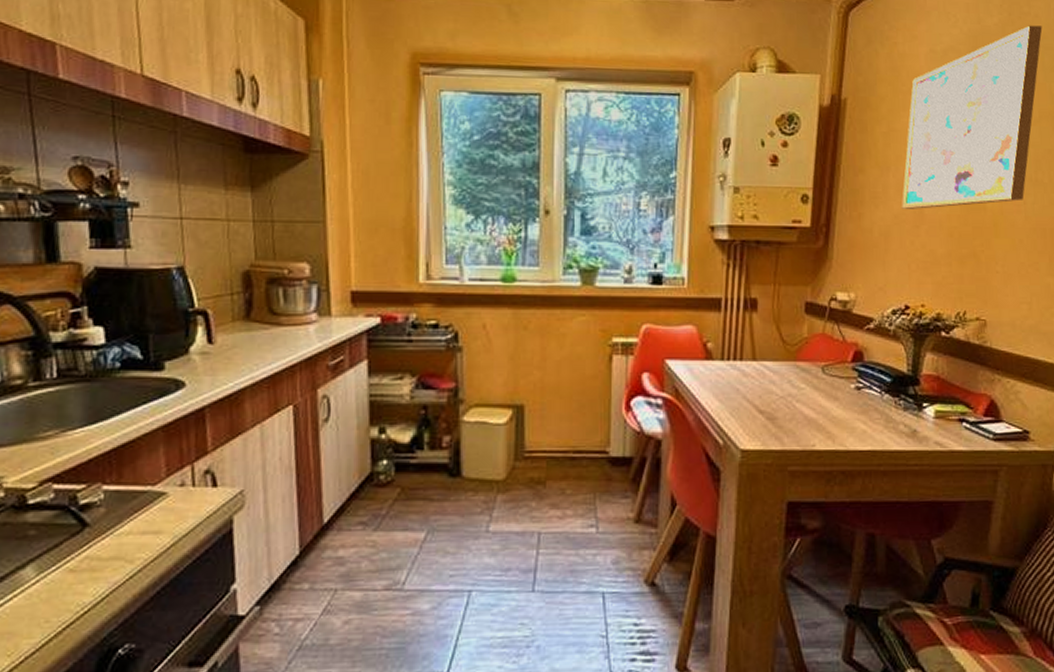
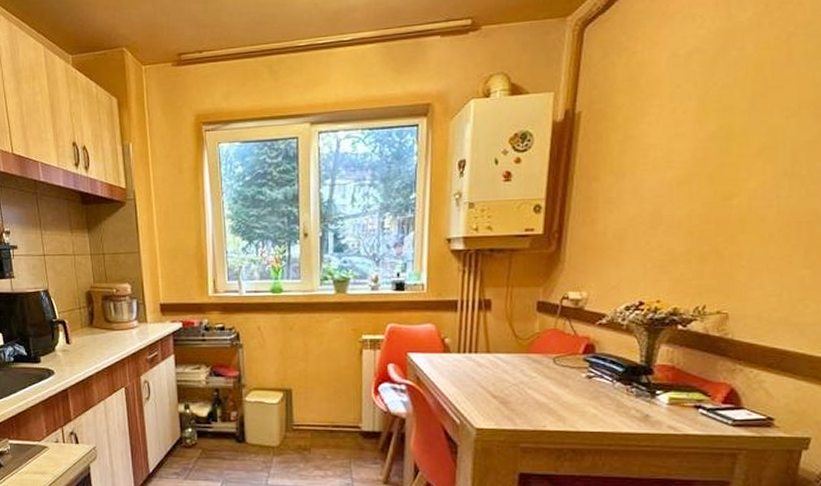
wall art: present [901,25,1043,209] -> none [636,13,807,212]

